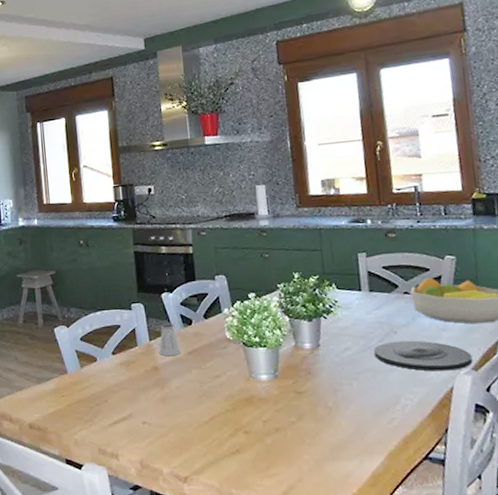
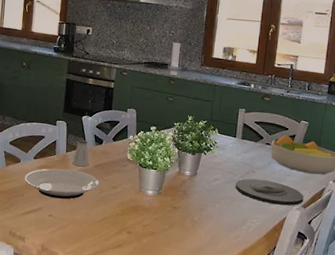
plate: none [105,361,198,400] -> present [25,168,100,200]

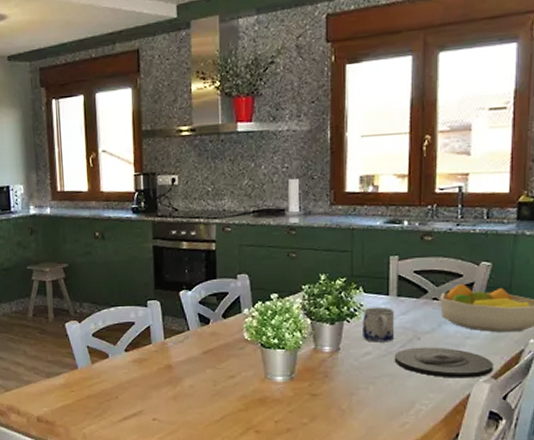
plate: present [25,168,100,200] -> none [117,359,212,398]
saltshaker: present [72,140,90,167] -> none [173,321,196,355]
mug: none [214,145,239,173] -> present [362,307,395,342]

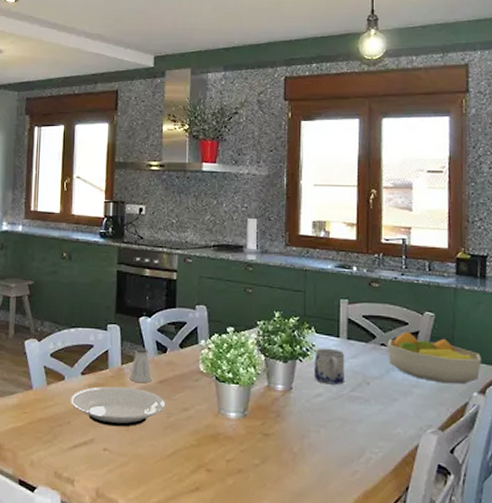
plate: none [117,359,212,398] -> present [71,386,166,427]
saltshaker: none [173,321,196,355] -> present [130,348,152,383]
plate: present [394,347,494,378] -> none [344,392,440,429]

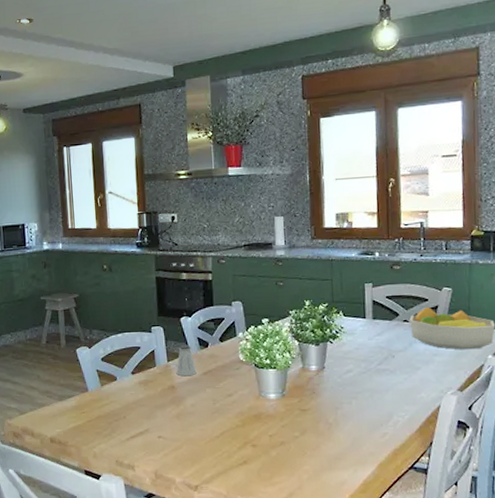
plate: present [71,386,166,427] -> none [124,381,211,417]
mug: present [314,348,345,385] -> none [343,328,372,361]

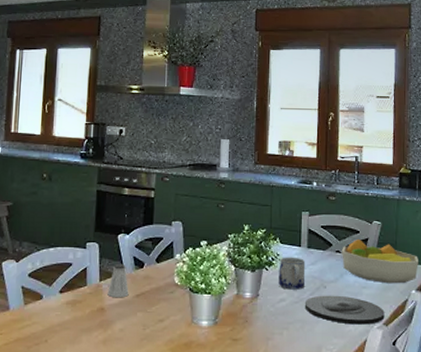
mug: none [343,328,372,361] -> present [279,257,306,290]
plate: none [372,364,459,392] -> present [304,295,385,325]

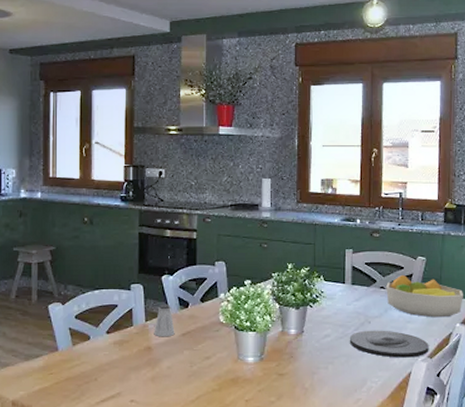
mug: present [279,257,306,290] -> none [323,293,350,326]

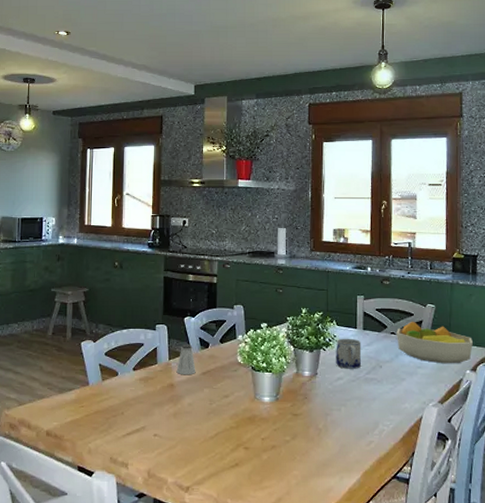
mug: none [323,293,350,326] -> present [336,338,362,369]
plate: present [349,330,429,358] -> none [361,374,440,403]

